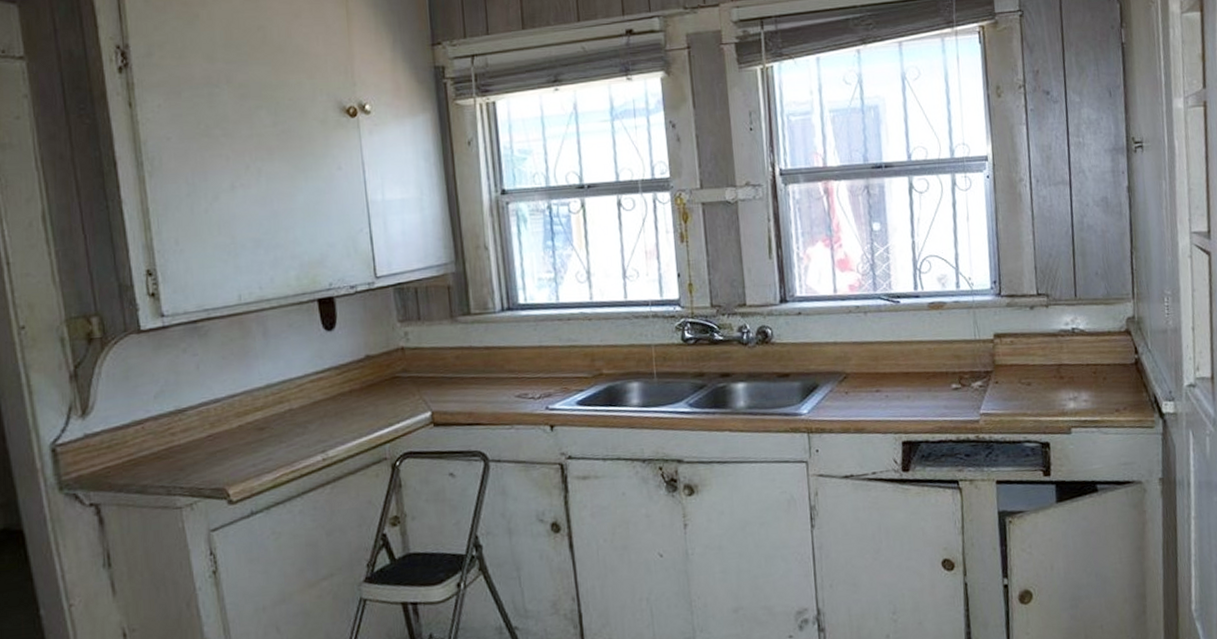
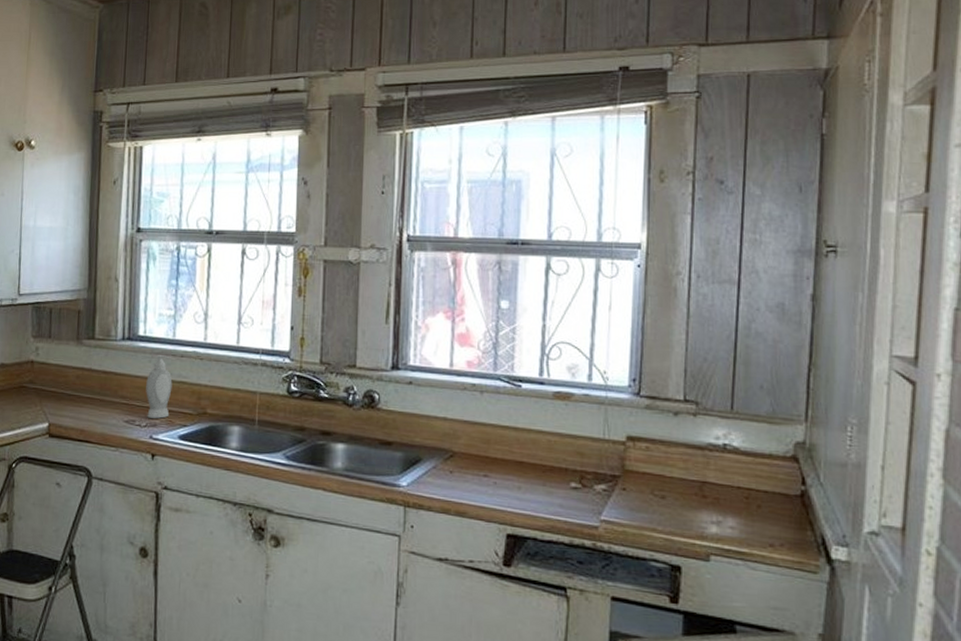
soap bottle: none [534,321,564,389] -> present [146,355,173,419]

